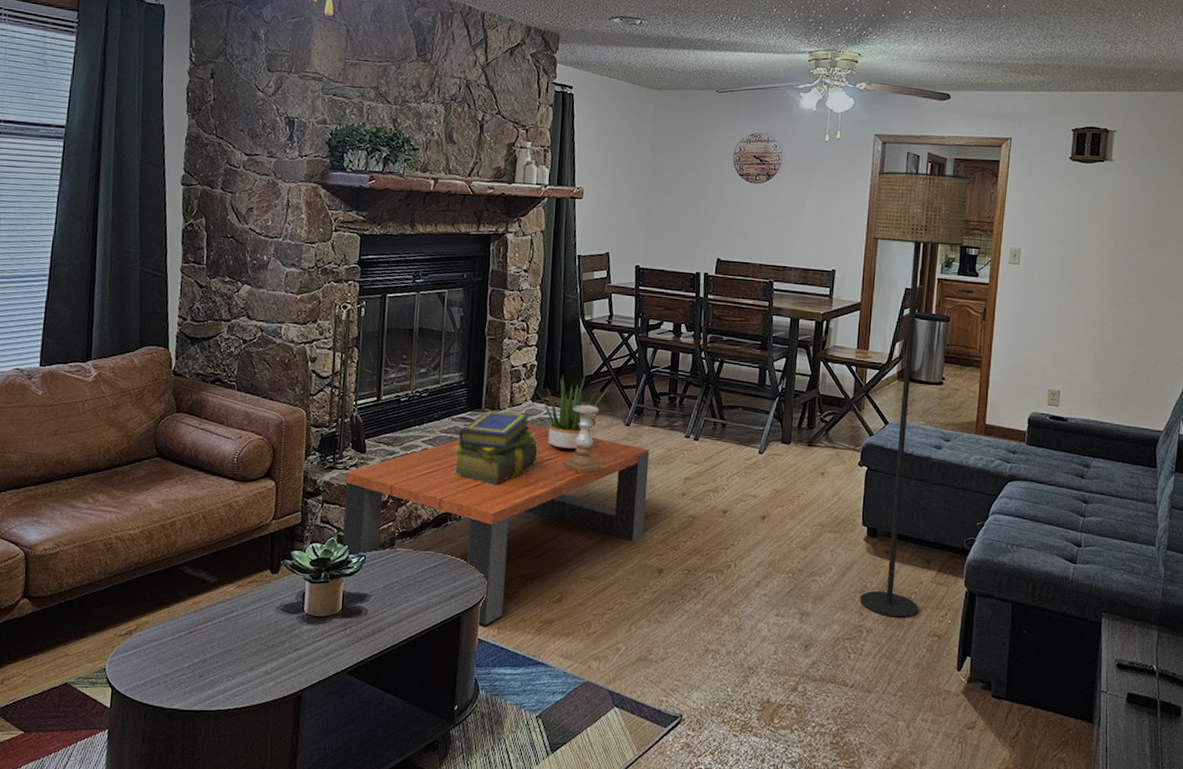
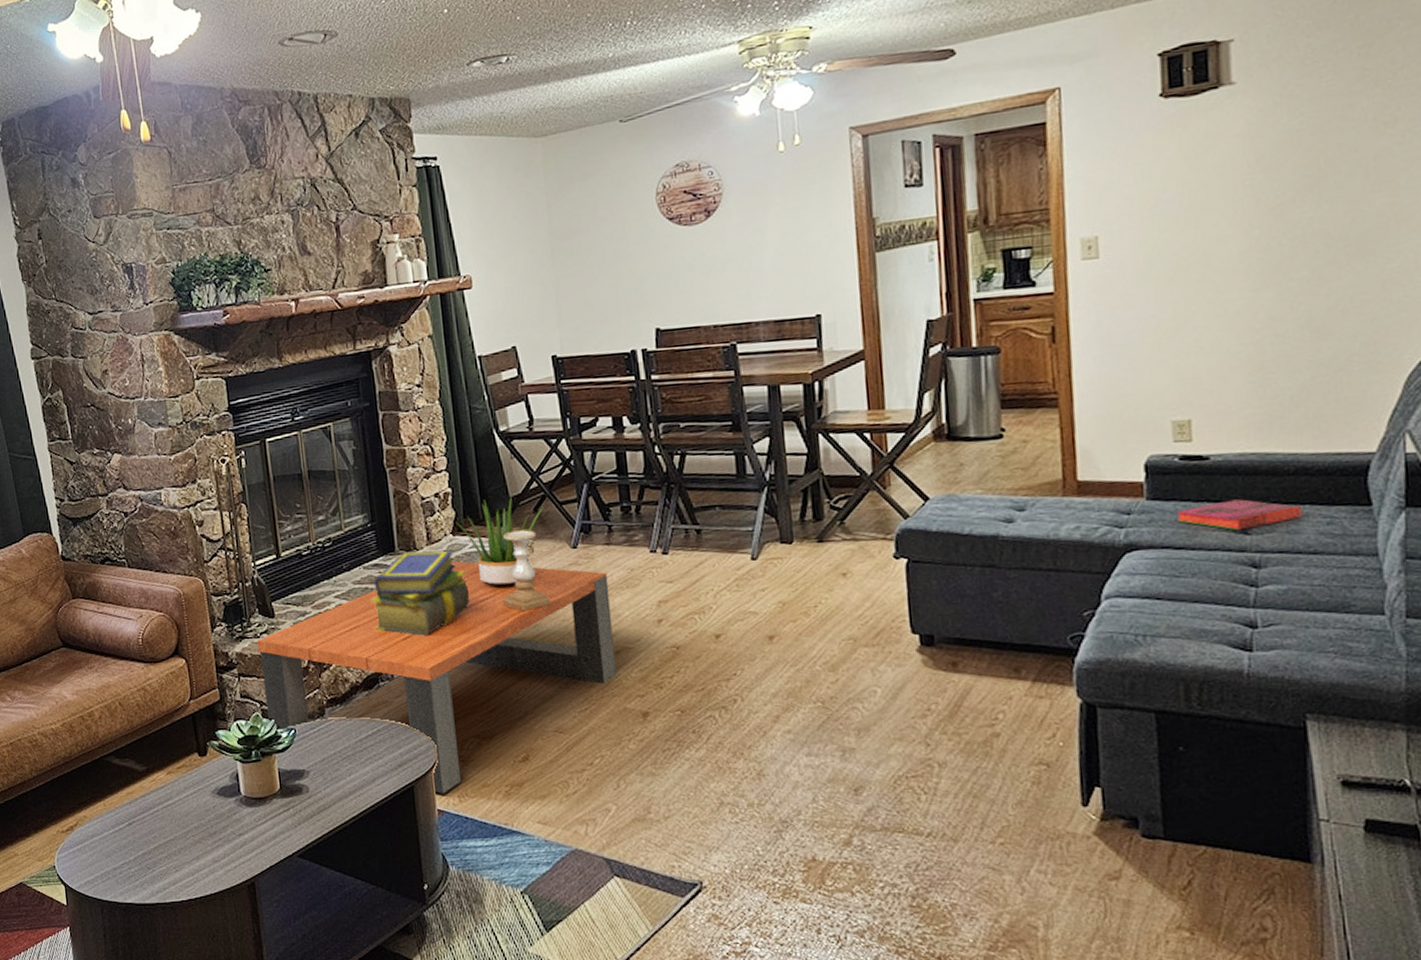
floor lamp: present [860,171,968,618] -> none [862,154,1012,745]
hardback book: none [1043,452,1118,475] -> present [1176,499,1303,531]

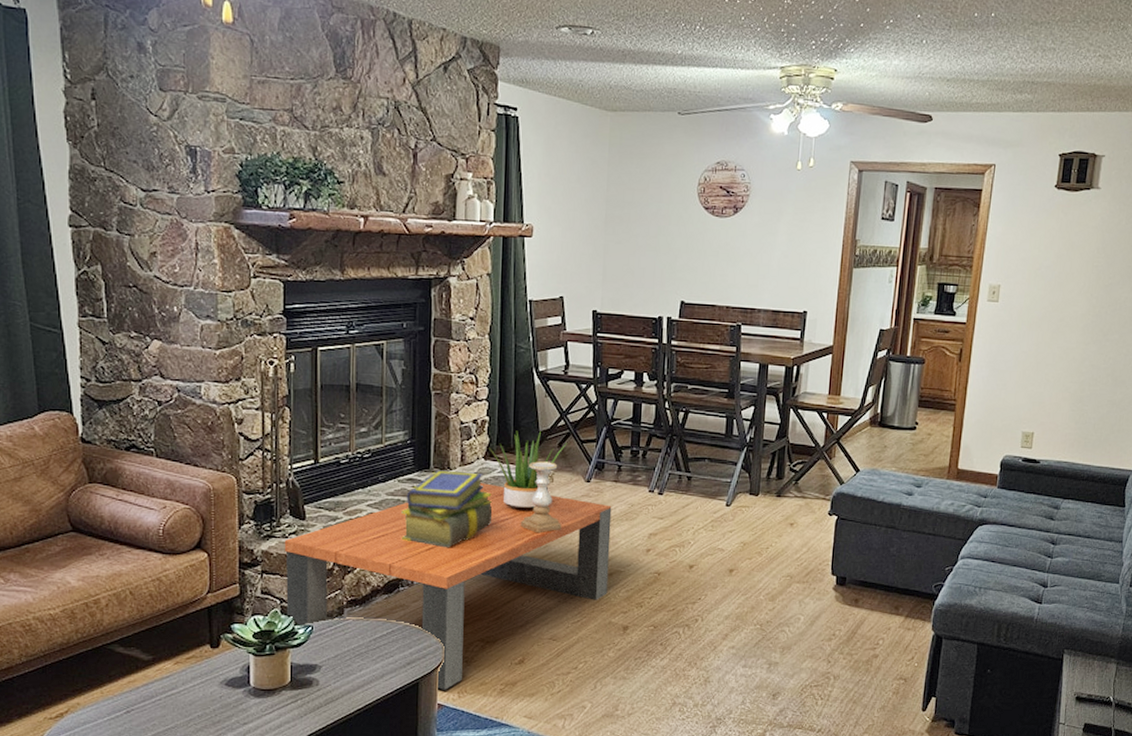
hardback book: present [1176,499,1303,531] -> none [1013,494,1087,517]

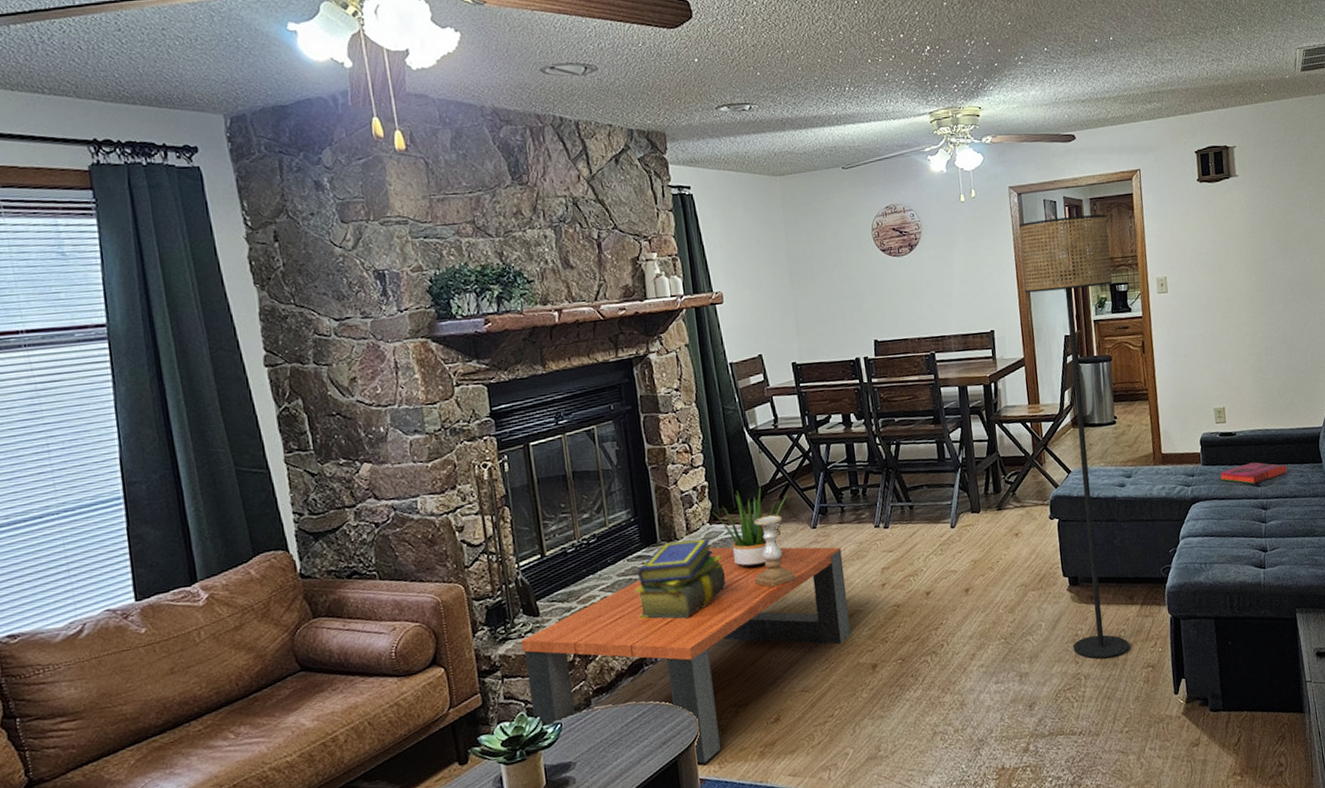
floor lamp: none [828,202,949,663] -> present [1018,214,1130,659]
hardback book: none [1013,494,1087,517] -> present [1219,462,1288,484]

